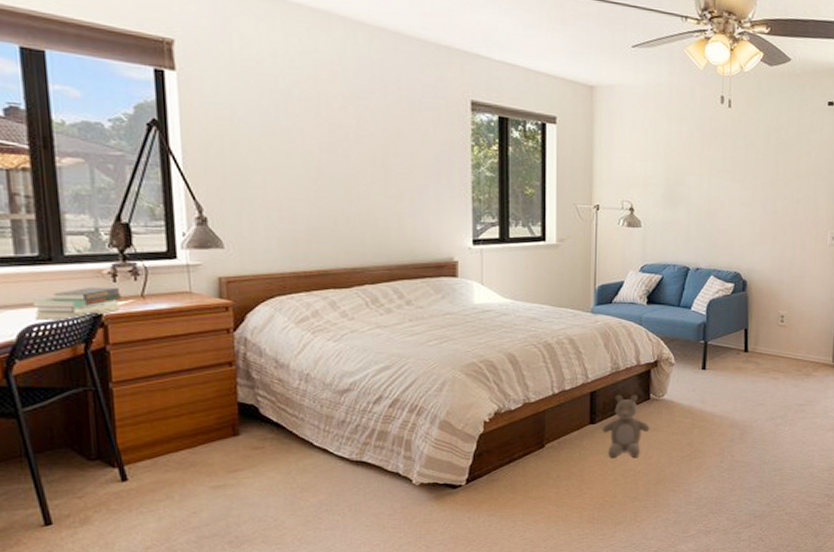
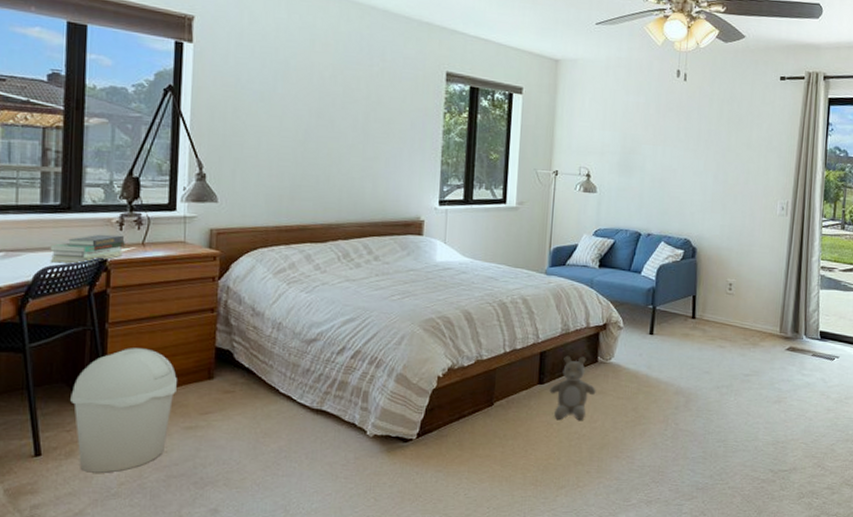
trash bin: none [78,407,199,539] -> present [70,348,177,473]

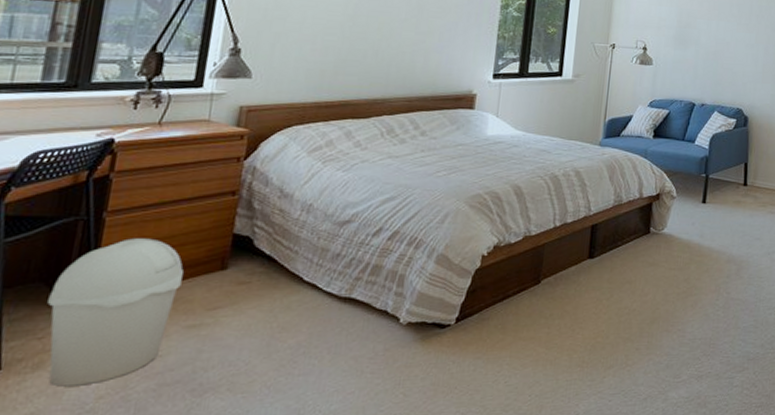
books: present [50,234,125,263] -> none [45,113,139,146]
teddy bear: present [549,355,596,420] -> none [599,228,648,295]

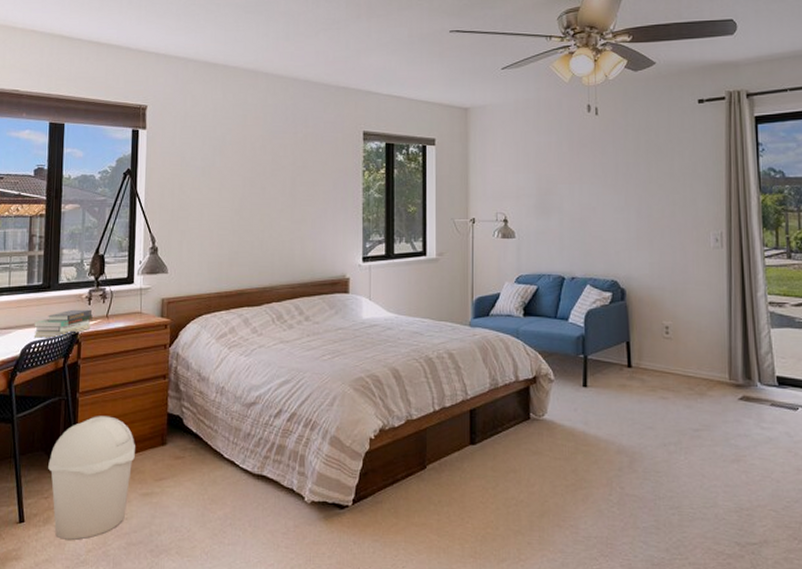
books: none [45,113,139,146] -> present [34,309,93,338]

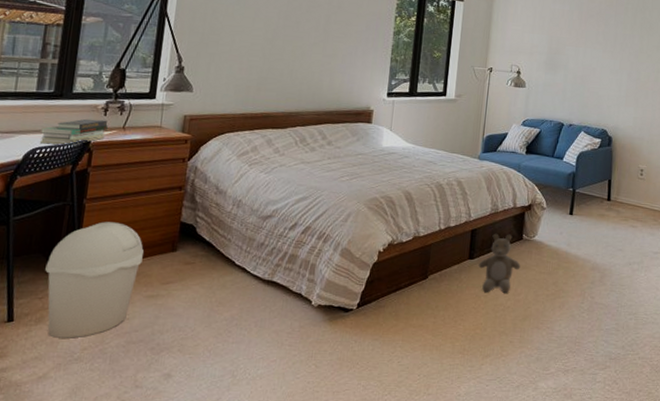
teddy bear: none [482,413,531,484] -> present [478,233,521,293]

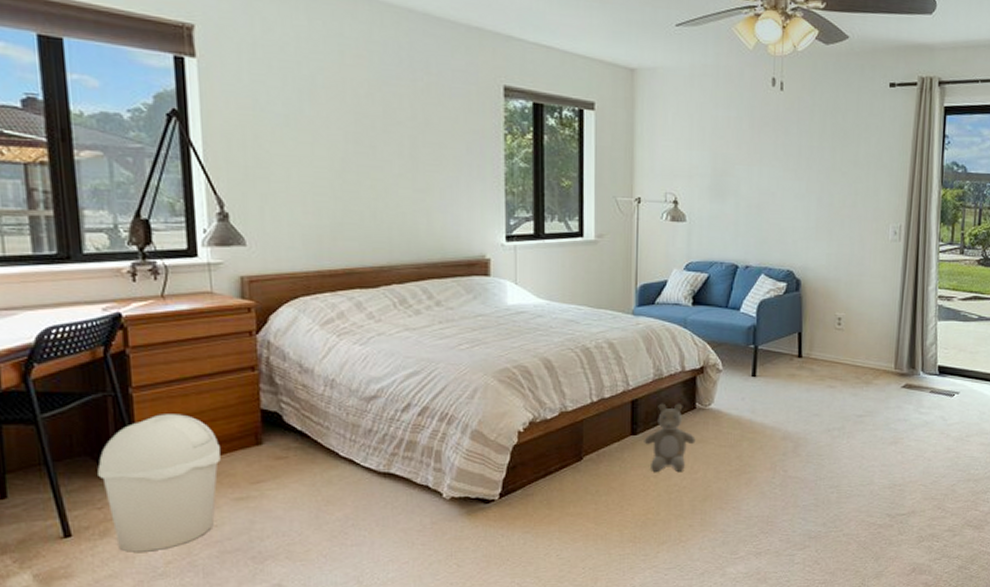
books: present [40,118,108,145] -> none [51,286,141,322]

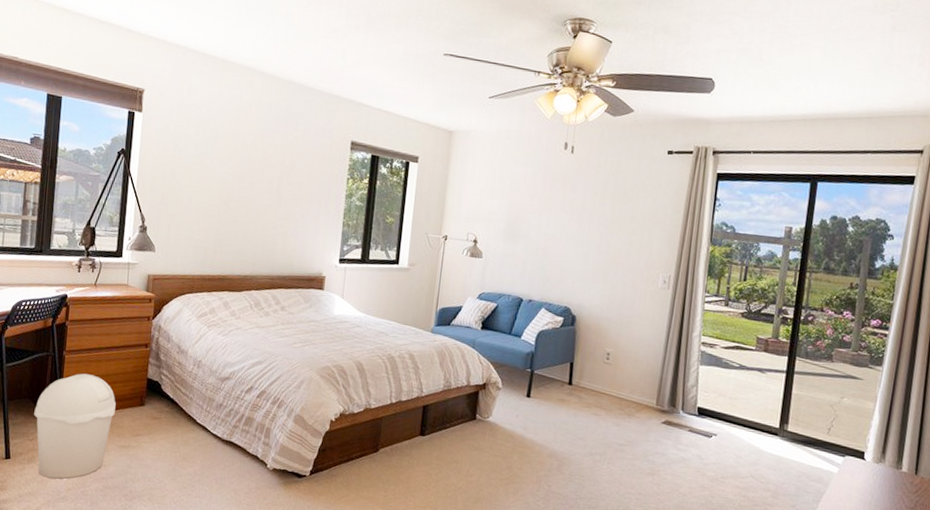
teddy bear: present [644,403,696,472] -> none [430,411,474,473]

